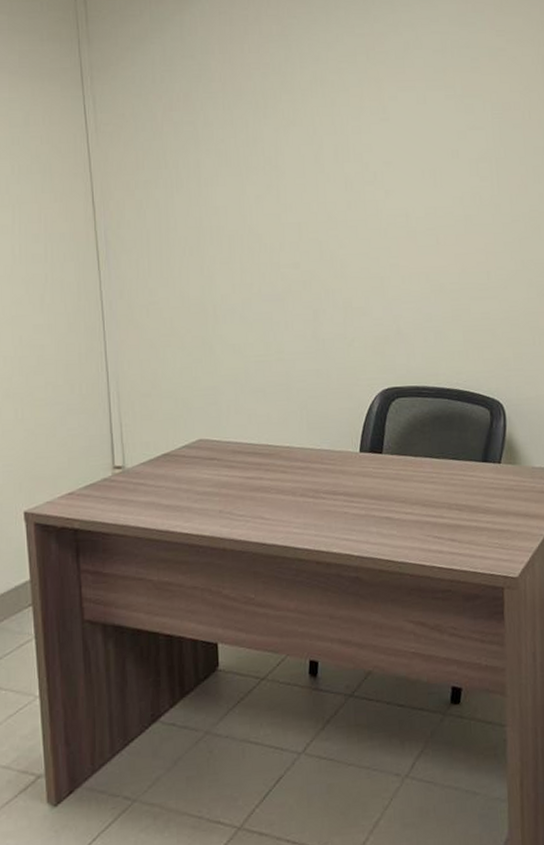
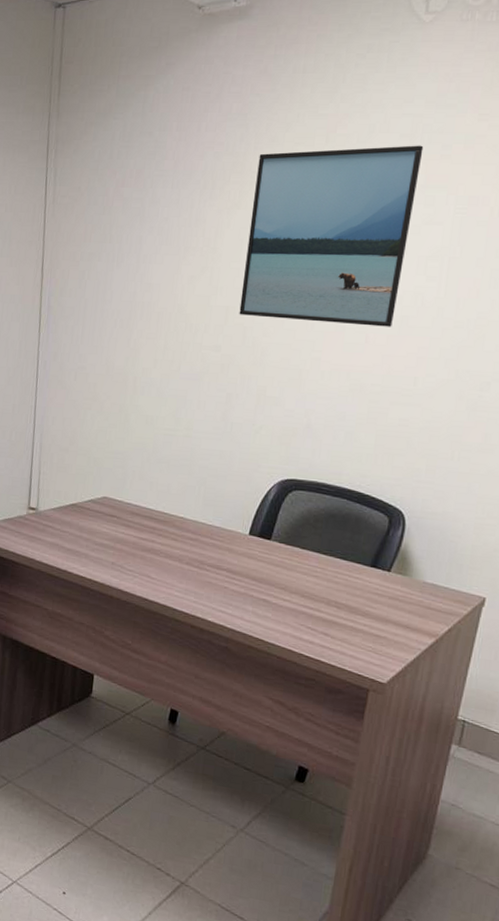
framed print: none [306,59,458,230] -> present [239,145,424,327]

